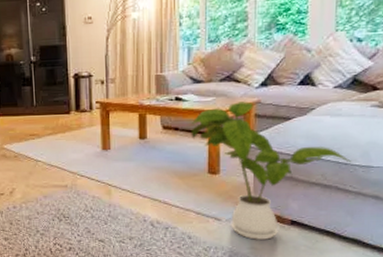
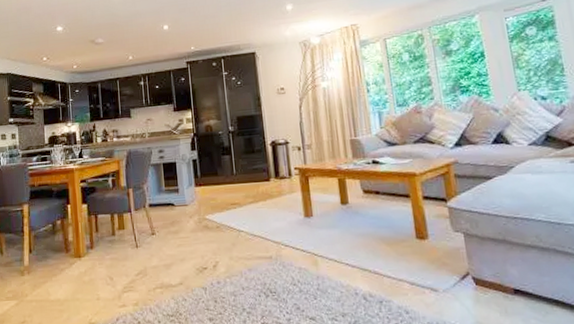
house plant: present [191,101,351,240] -> none [392,162,564,313]

